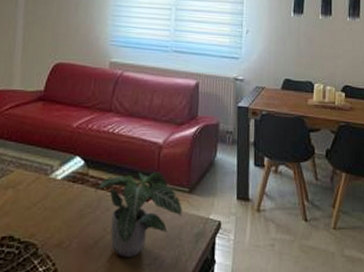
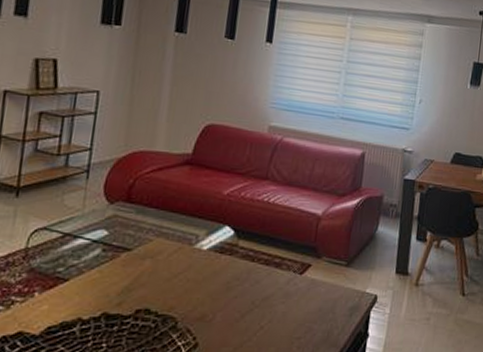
potted plant: present [94,172,182,257] -> none [243,243,338,331]

